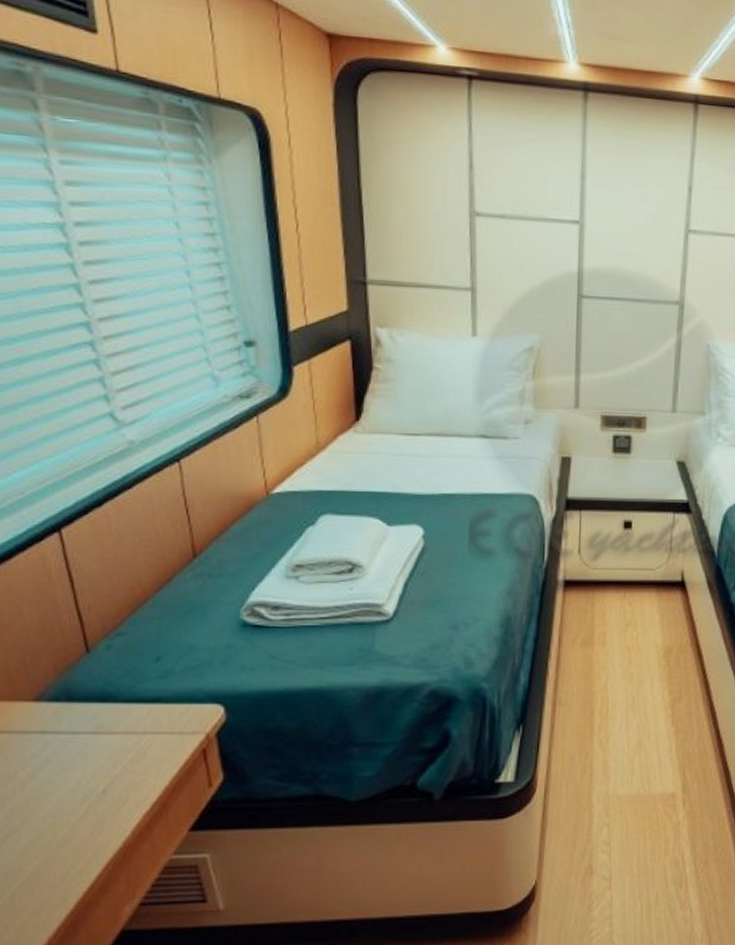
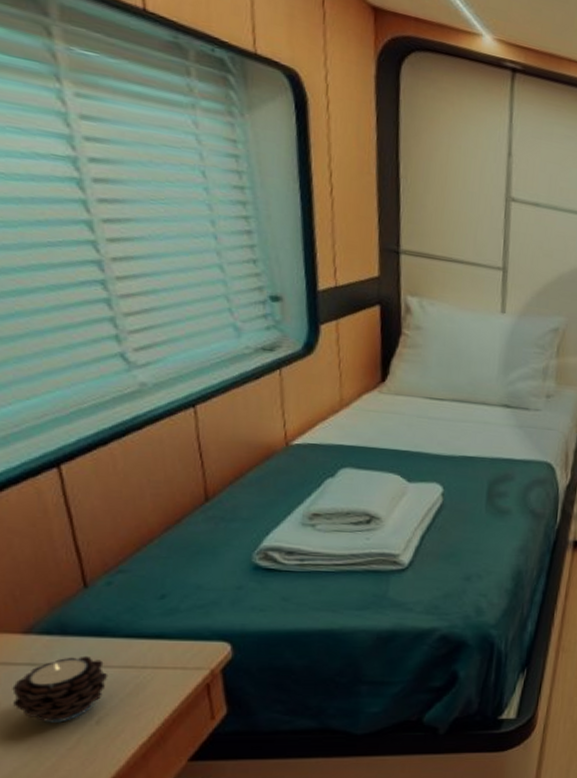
candle: none [27,722,112,792] -> present [12,656,108,723]

